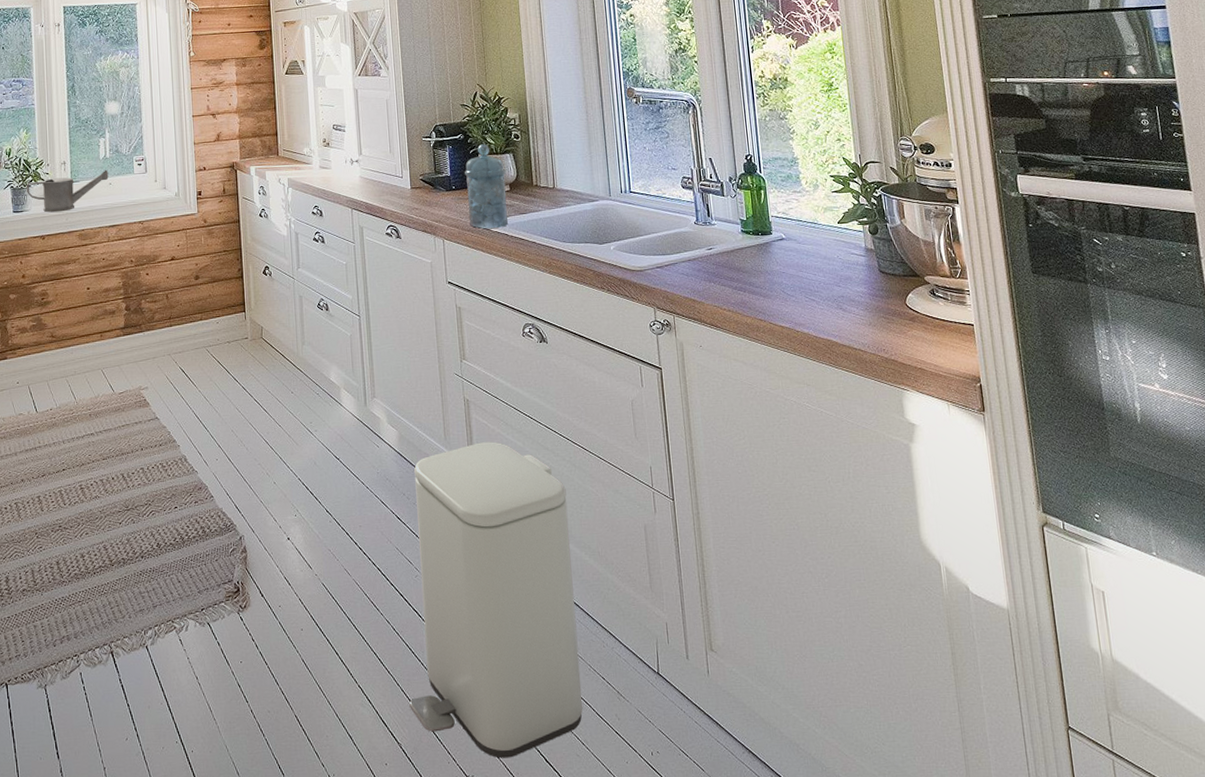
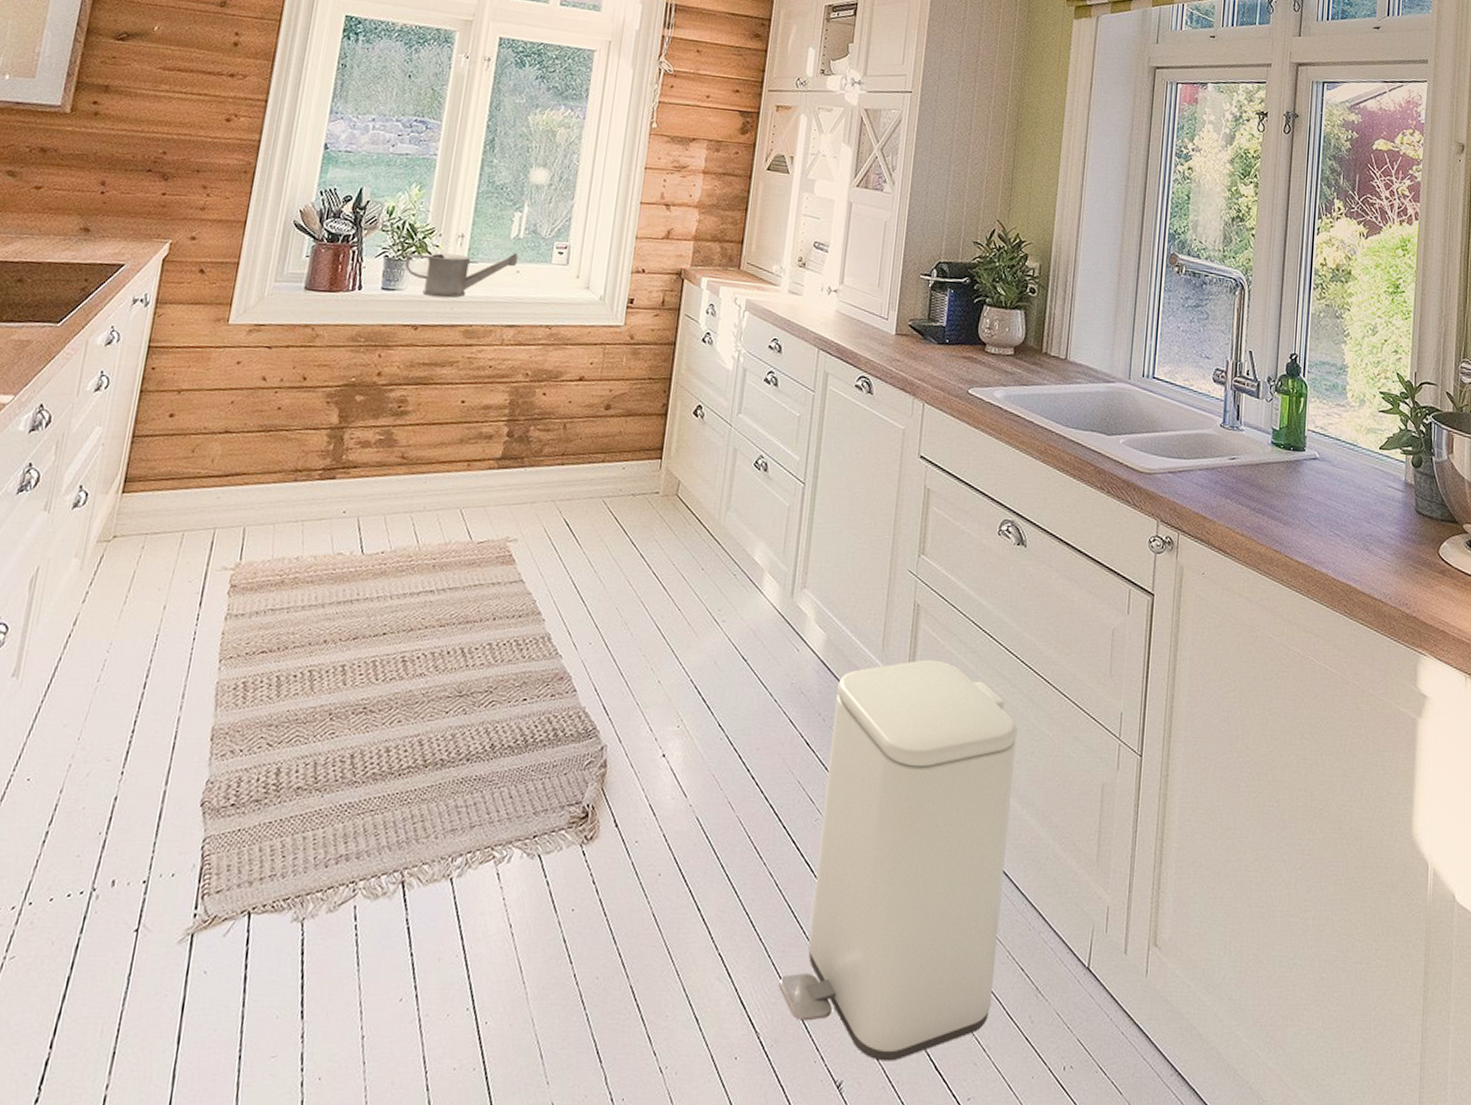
canister: present [465,144,508,229] -> none [959,293,1013,399]

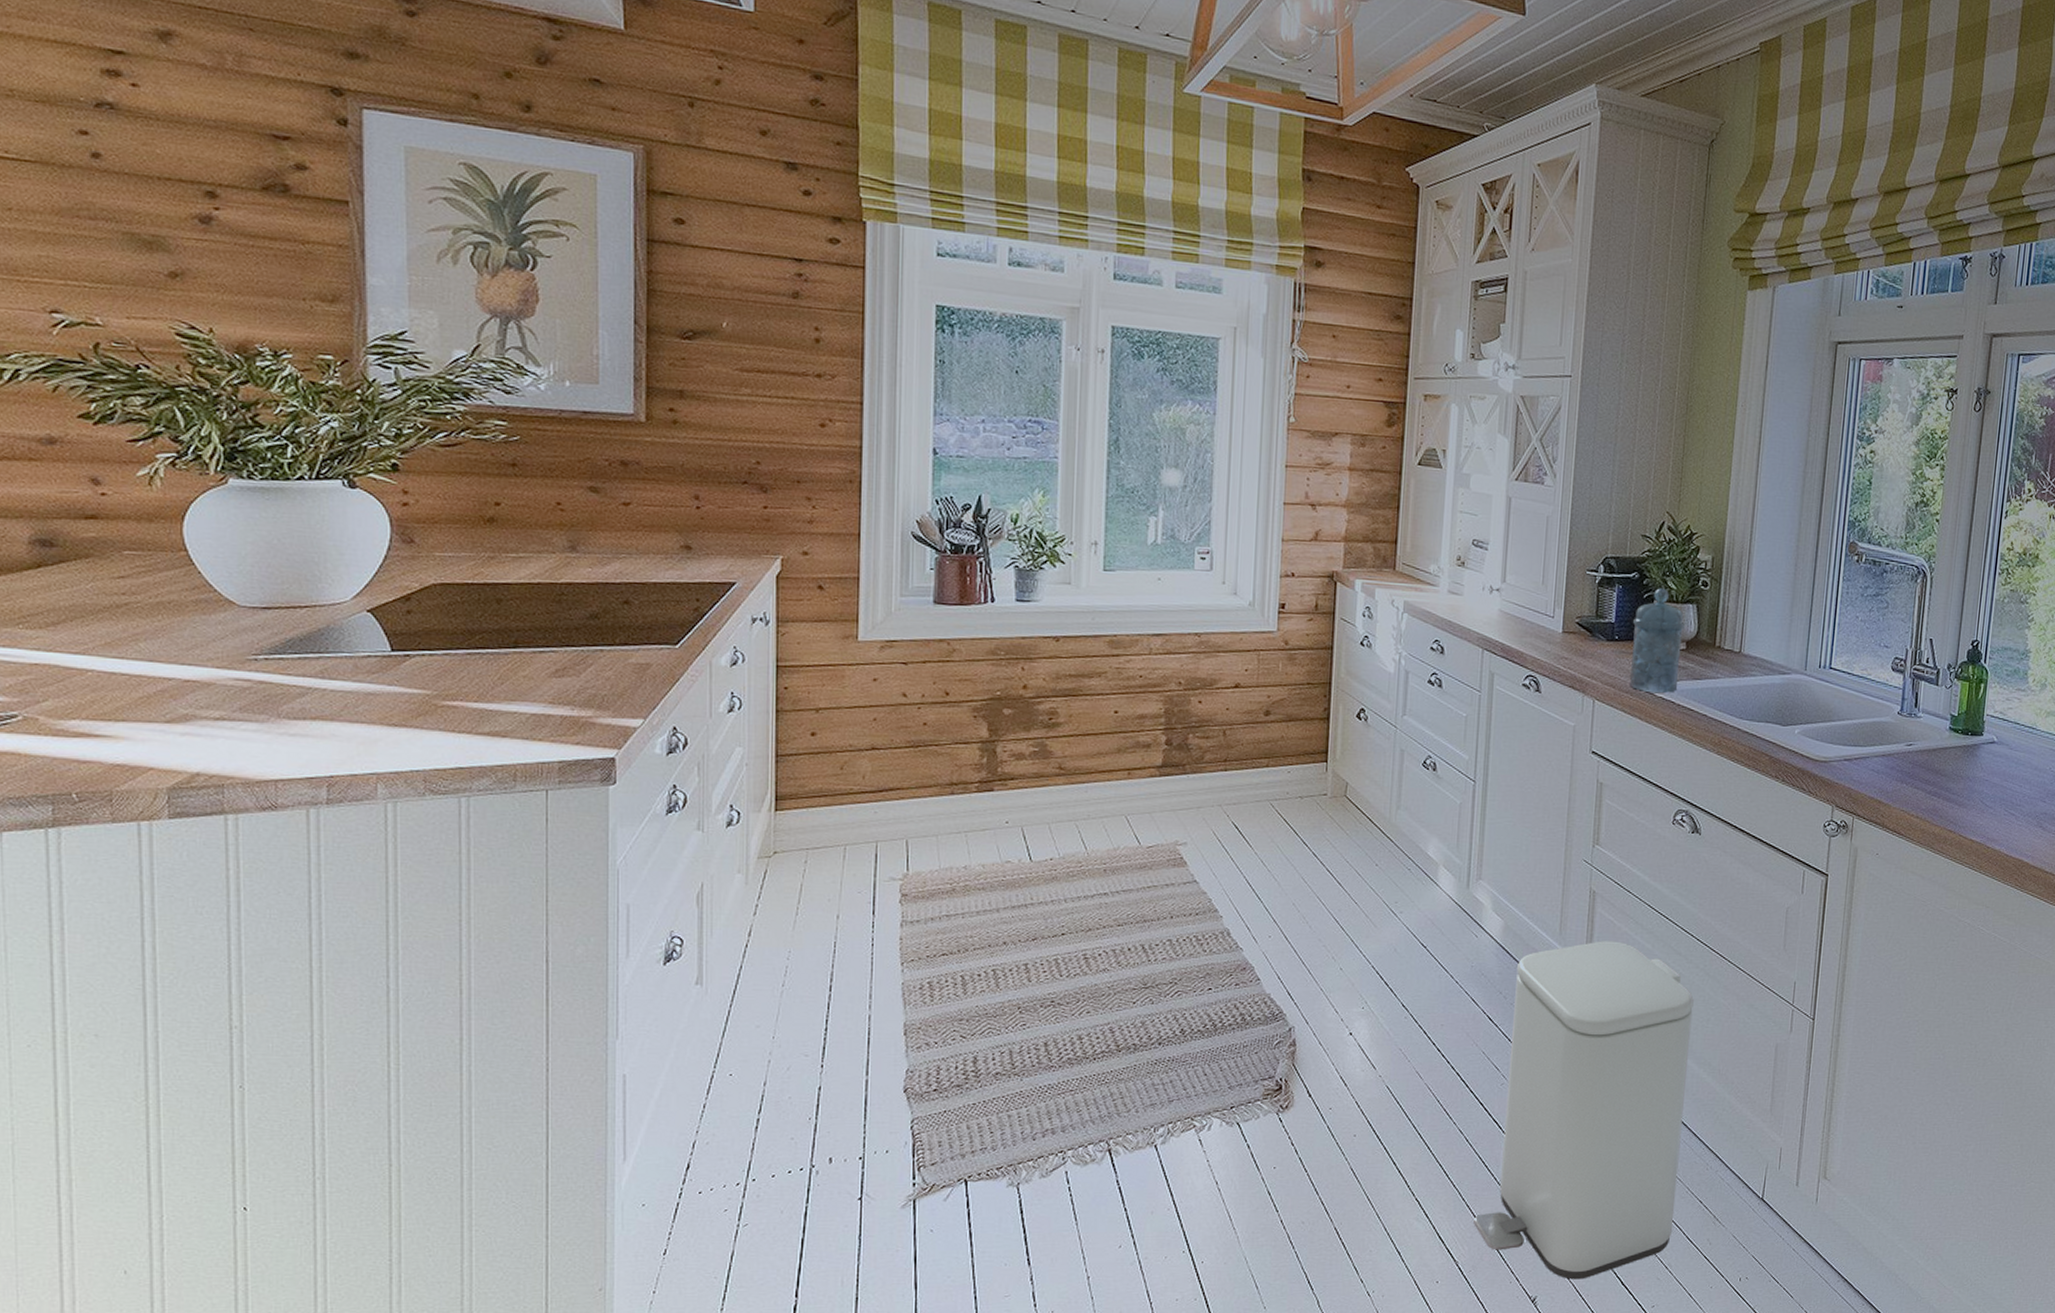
watering can: present [404,252,518,299] -> none [1037,559,1158,609]
canister: none [959,293,1013,399] -> present [1630,588,1685,694]

